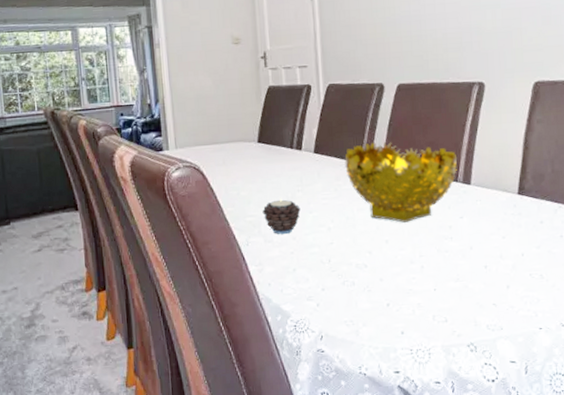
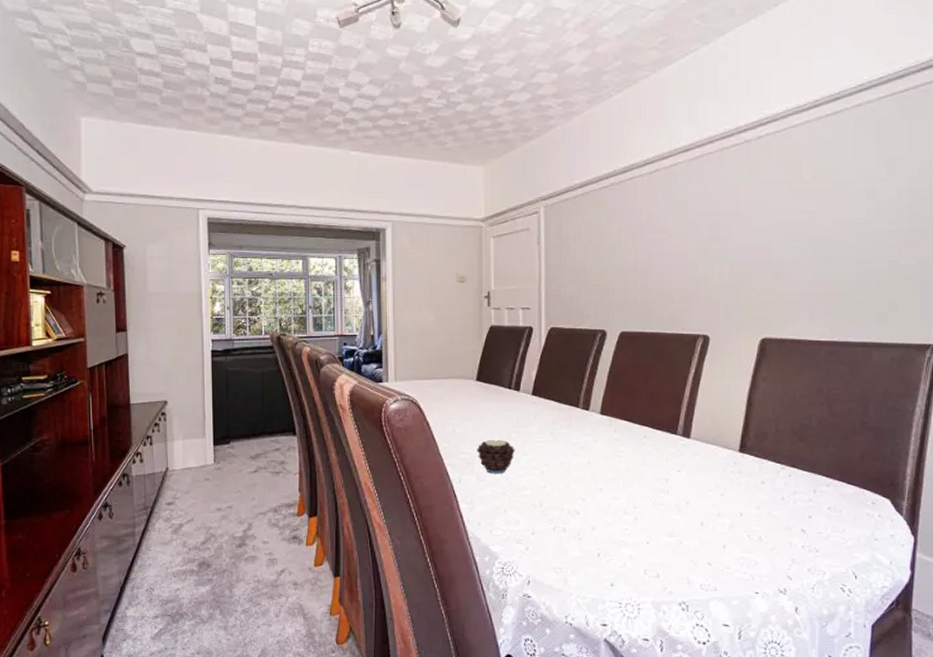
decorative bowl: present [345,142,458,223] -> none [562,388,678,472]

